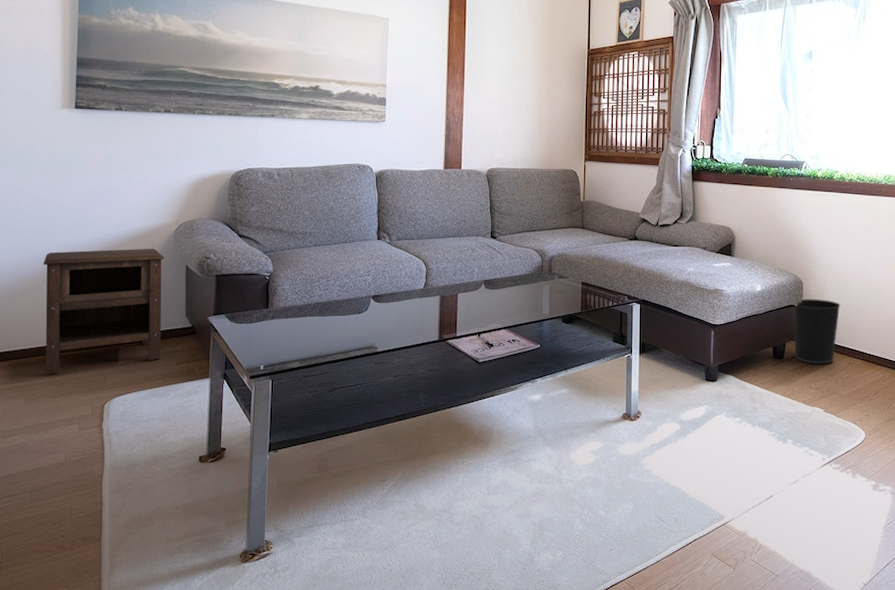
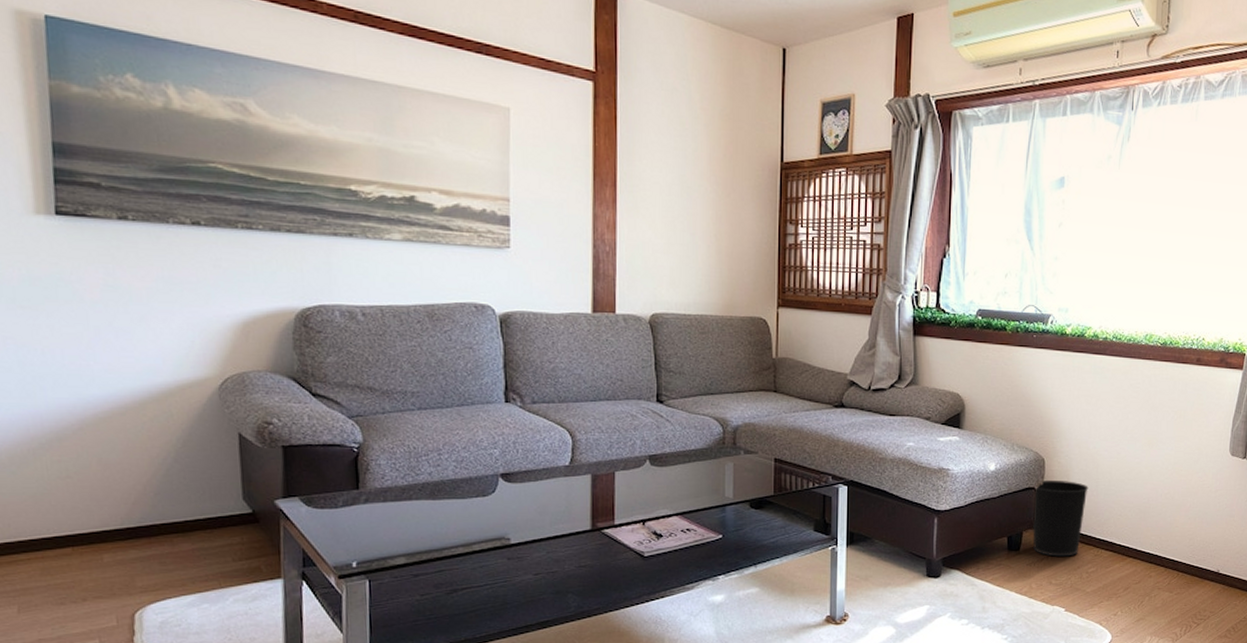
nightstand: present [43,248,164,375] -> none [26,409,212,576]

